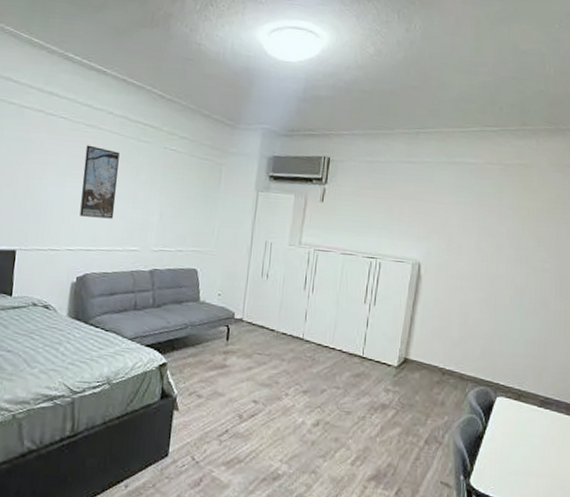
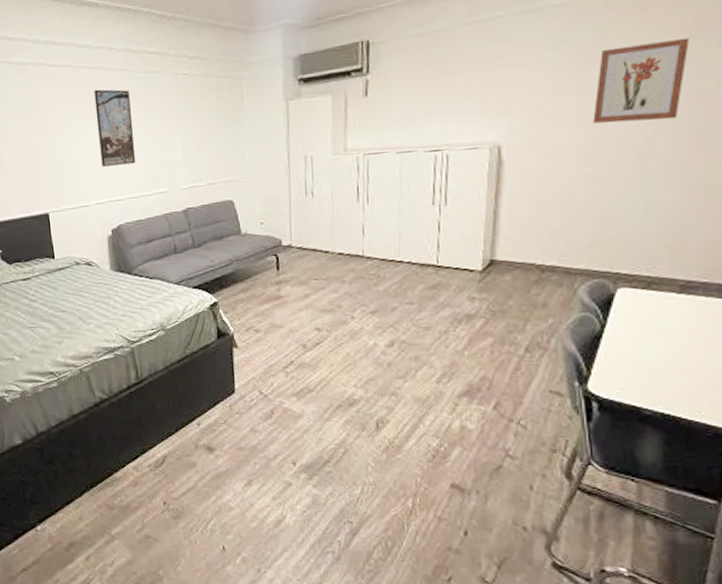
wall art: none [487,204,554,267] -> present [593,37,689,123]

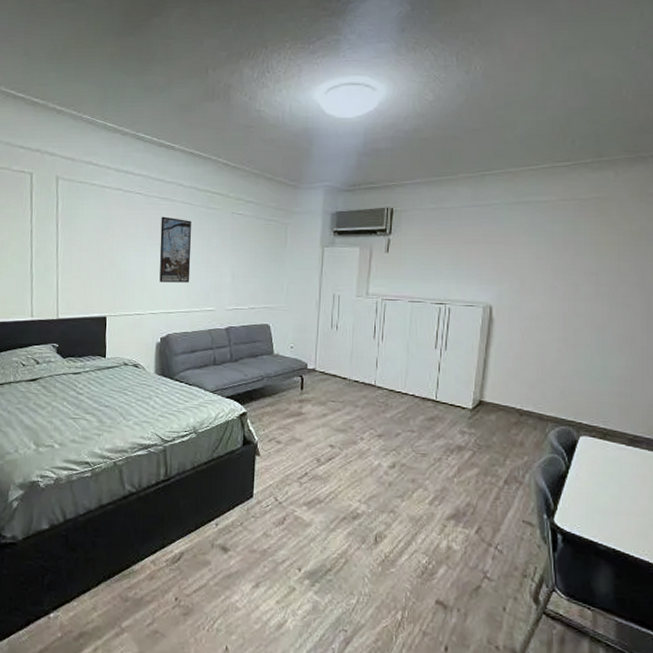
wall art: present [593,37,689,123] -> none [564,240,637,302]

